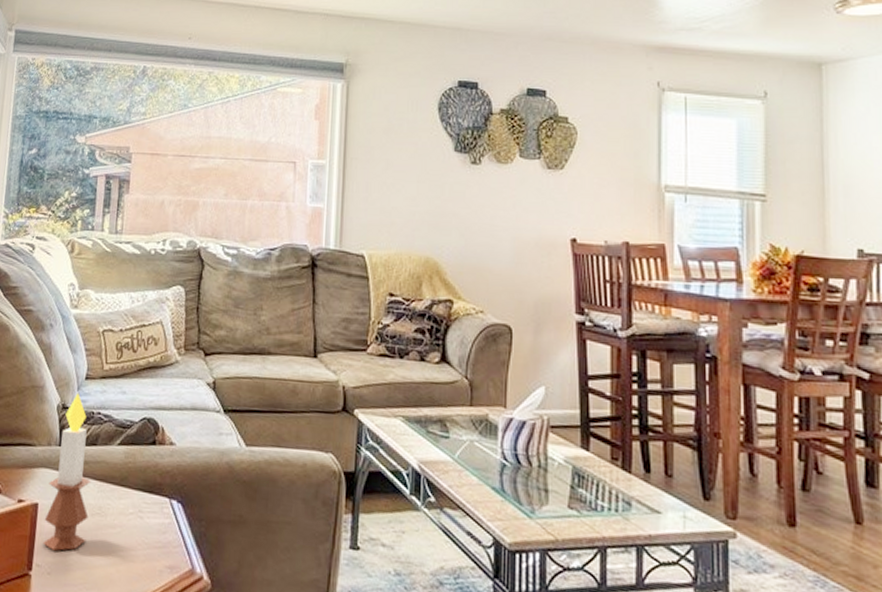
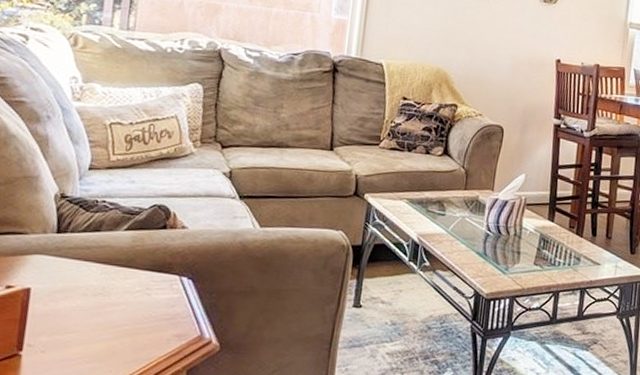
candle: present [43,393,90,551] -> none [36,183,93,330]

